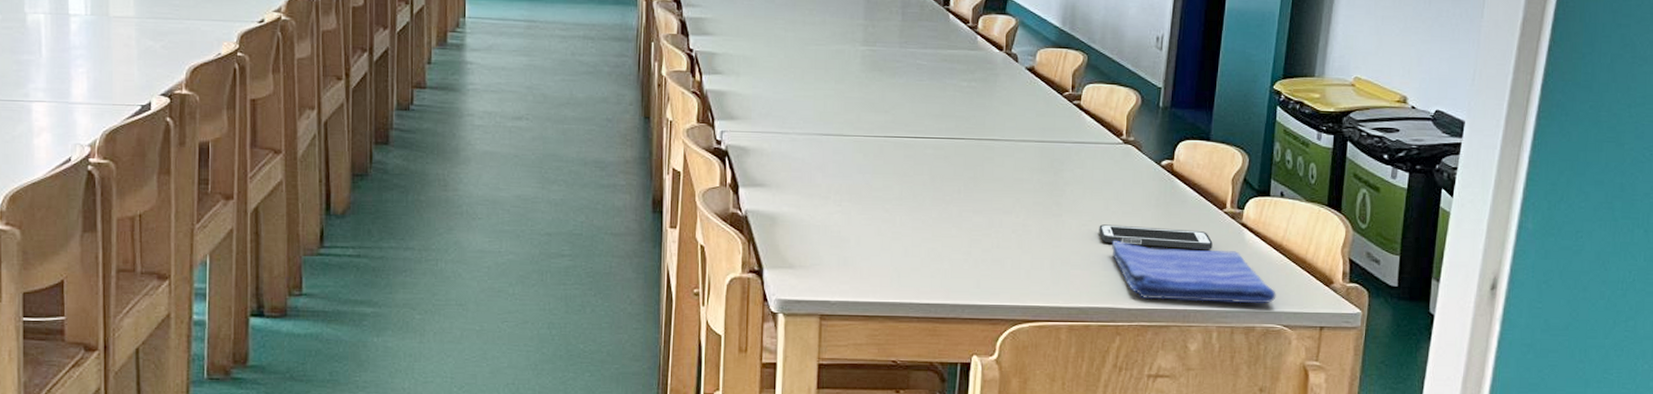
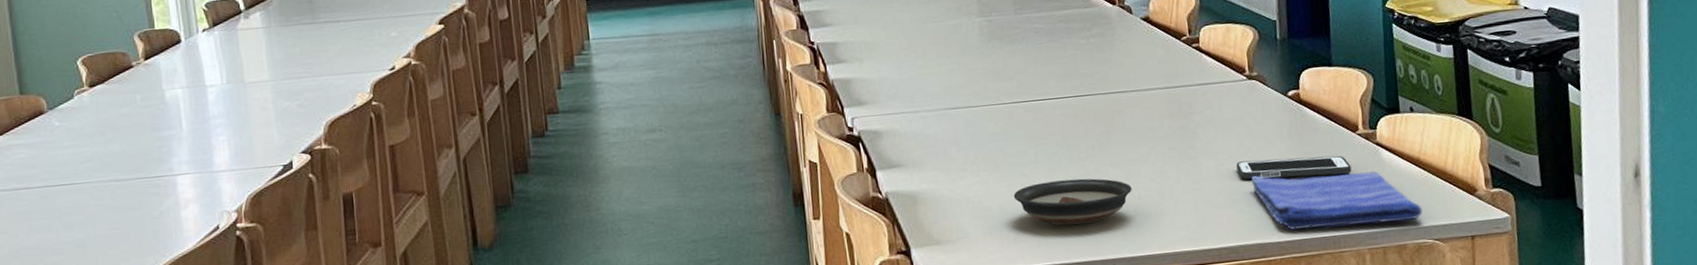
saucer: none [872,220,992,267] -> present [1013,178,1132,225]

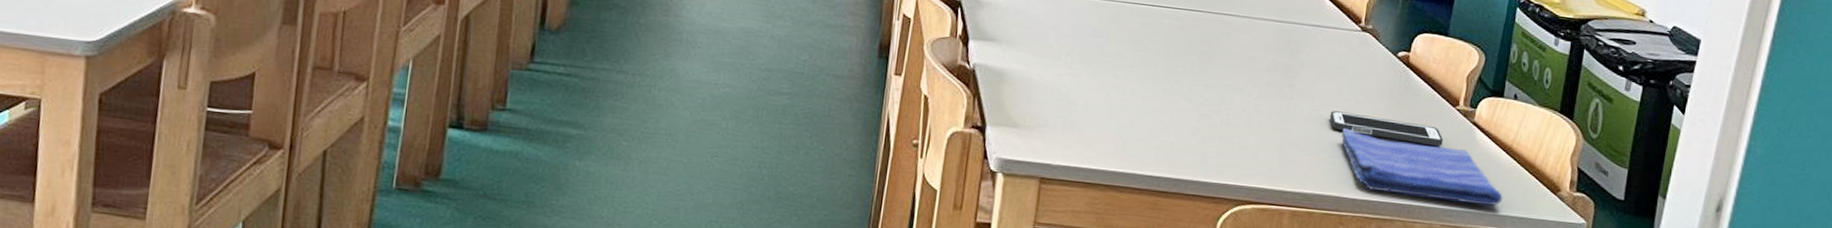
saucer: present [1013,178,1132,225] -> none [1101,88,1222,139]

